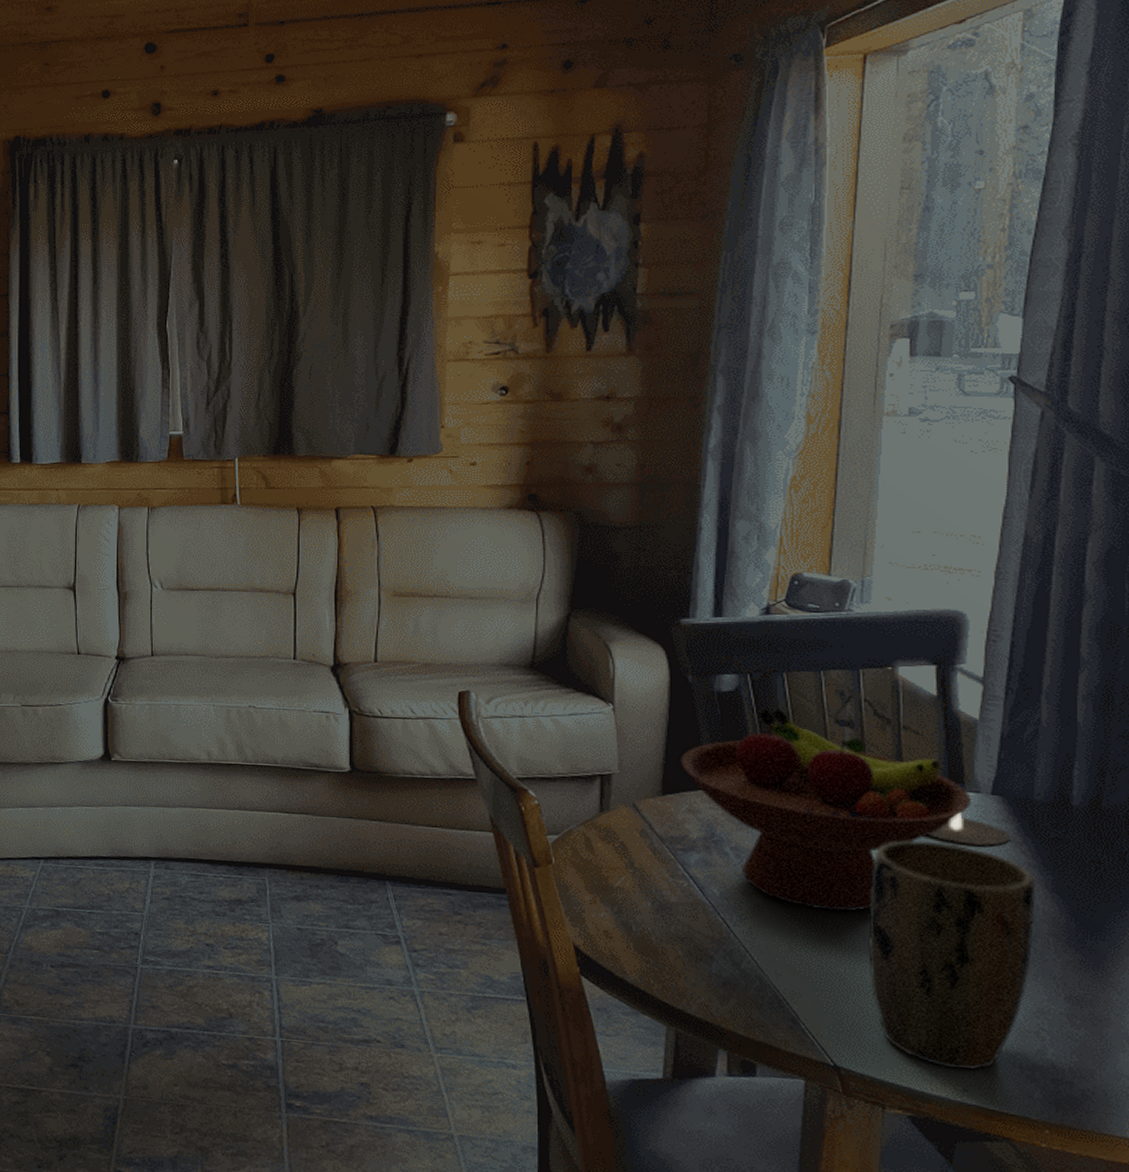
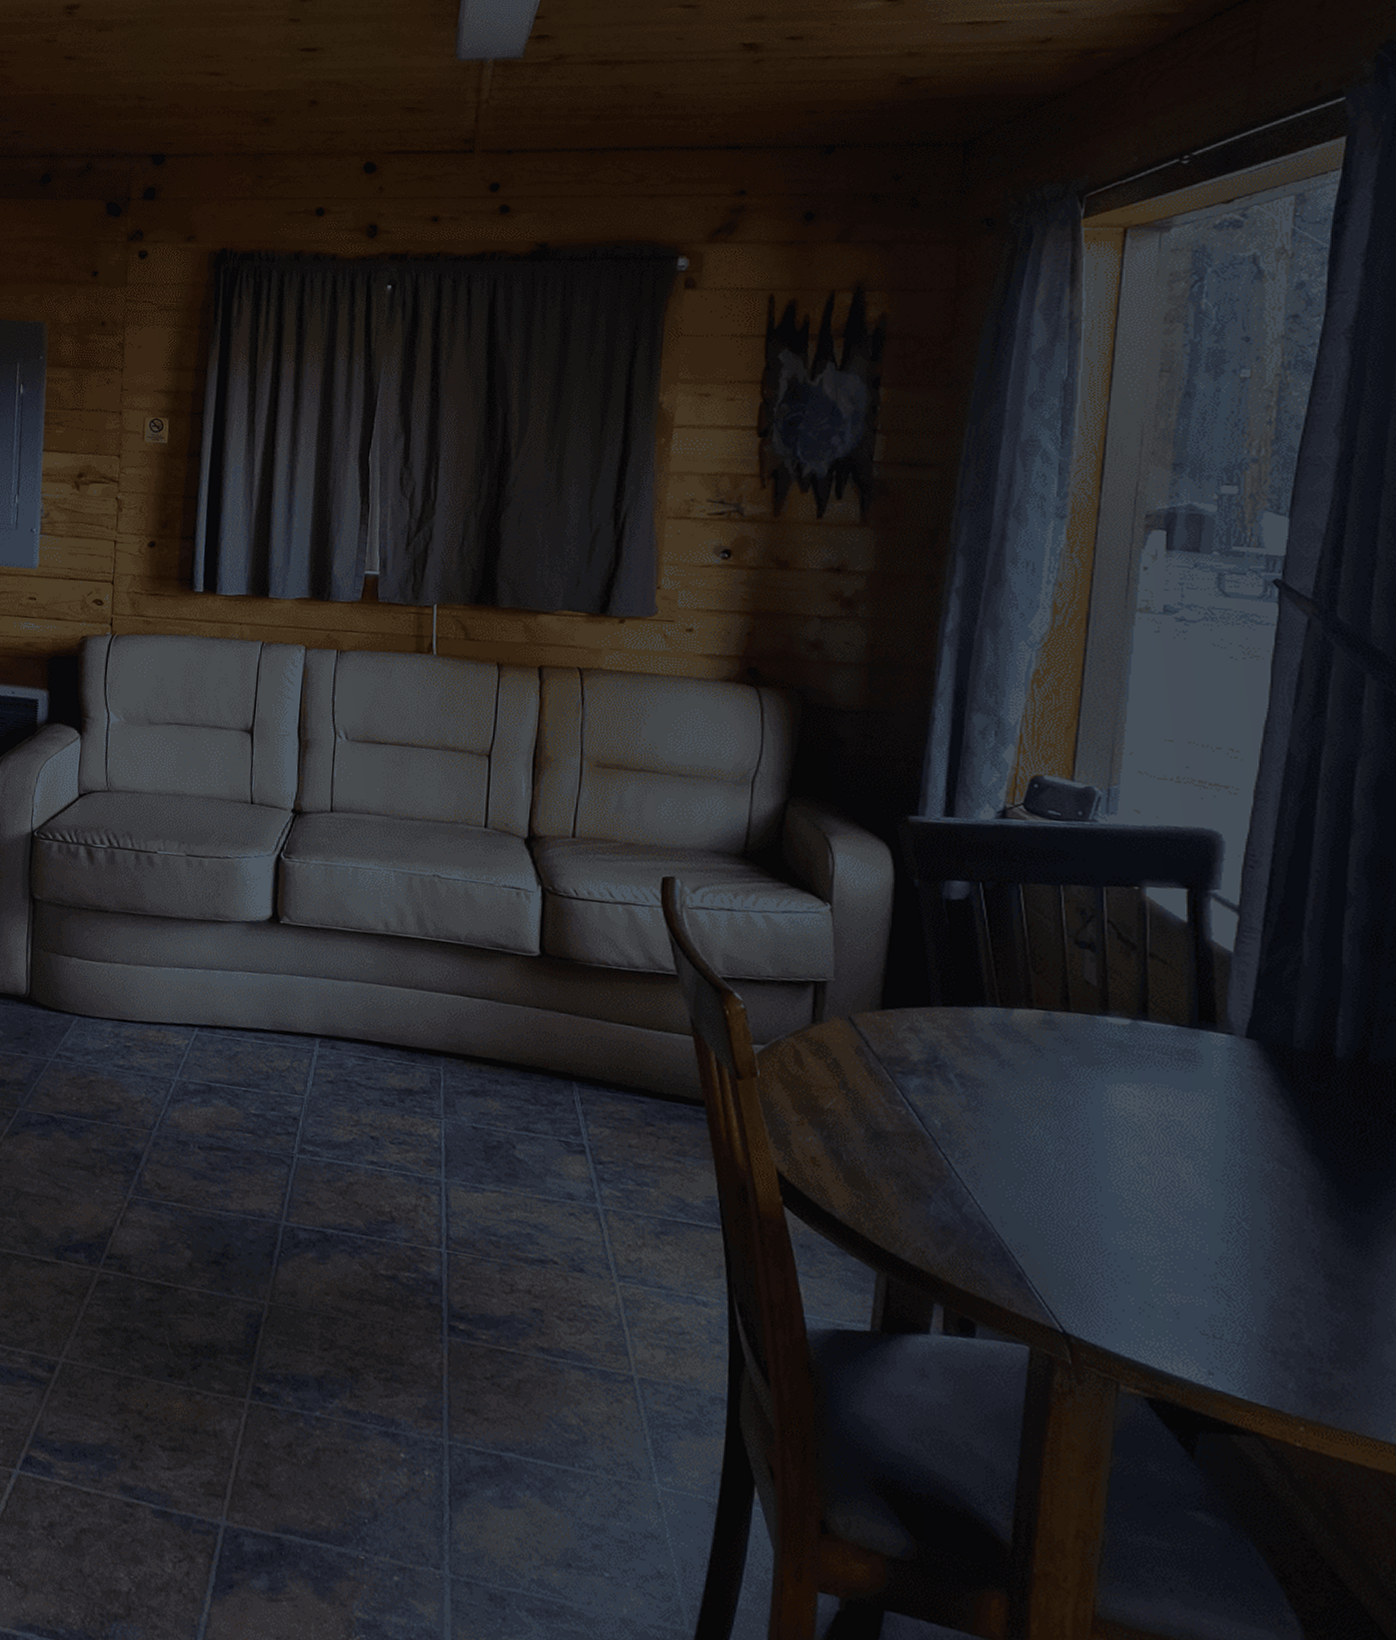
fruit bowl: present [681,707,971,911] -> none [903,921,1223,1158]
plant pot: present [868,840,1035,1071] -> none [1105,1081,1293,1351]
candle: present [929,814,1011,846] -> none [1176,1056,1267,1096]

